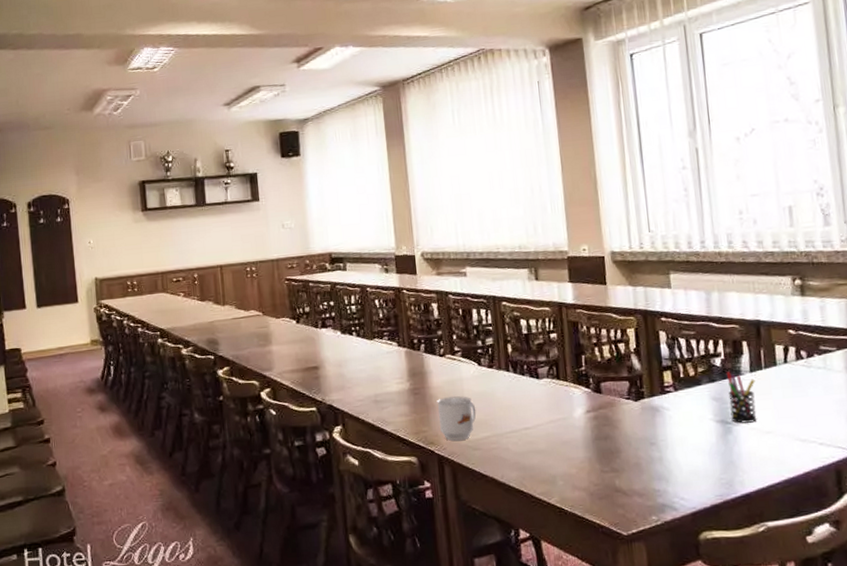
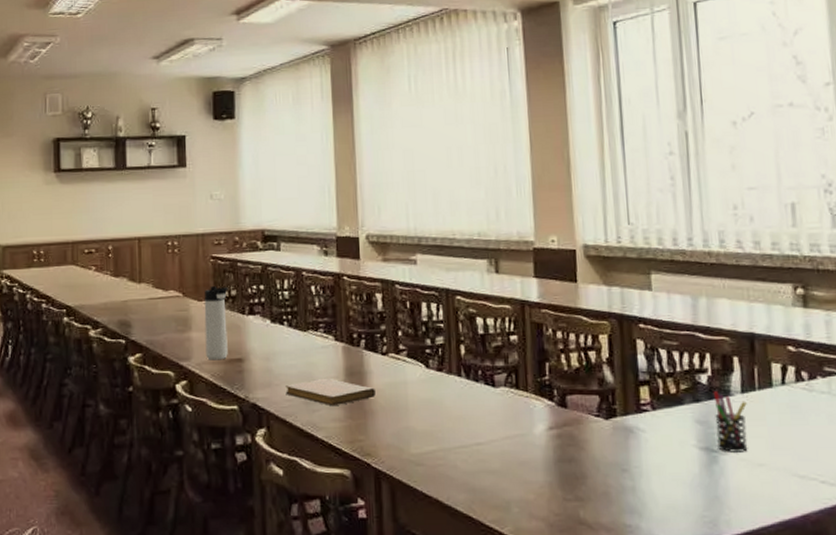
thermos bottle: none [281,305,305,370] -> present [204,286,228,360]
notebook: none [357,379,436,404] -> present [285,378,376,407]
mug: present [436,396,477,441] -> none [376,402,421,453]

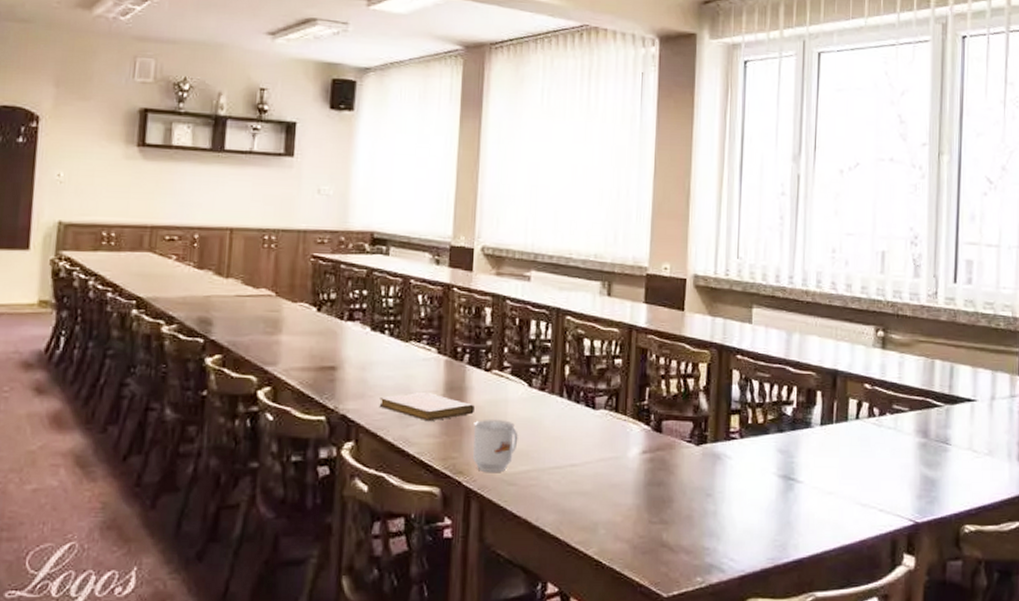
thermos bottle: present [204,286,228,360] -> none [295,287,328,367]
mug: none [376,402,421,453] -> present [473,420,518,472]
pen holder: present [713,391,748,452] -> none [795,423,824,481]

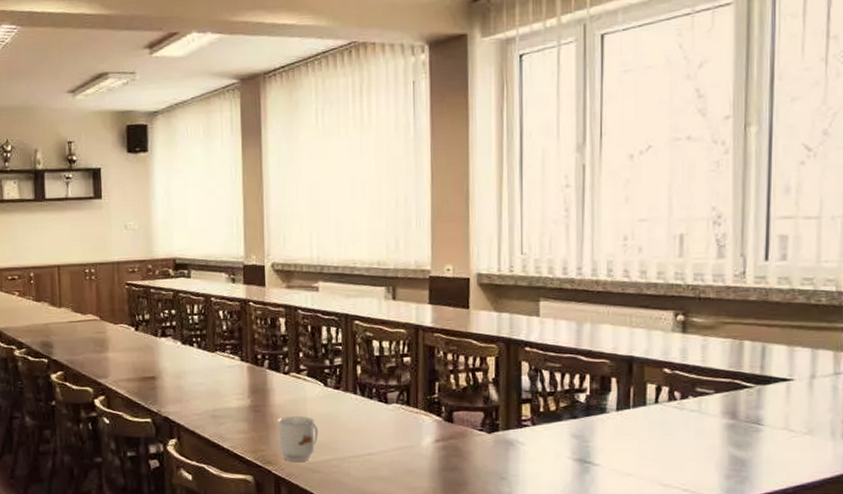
notebook: present [379,391,474,422] -> none [194,394,277,420]

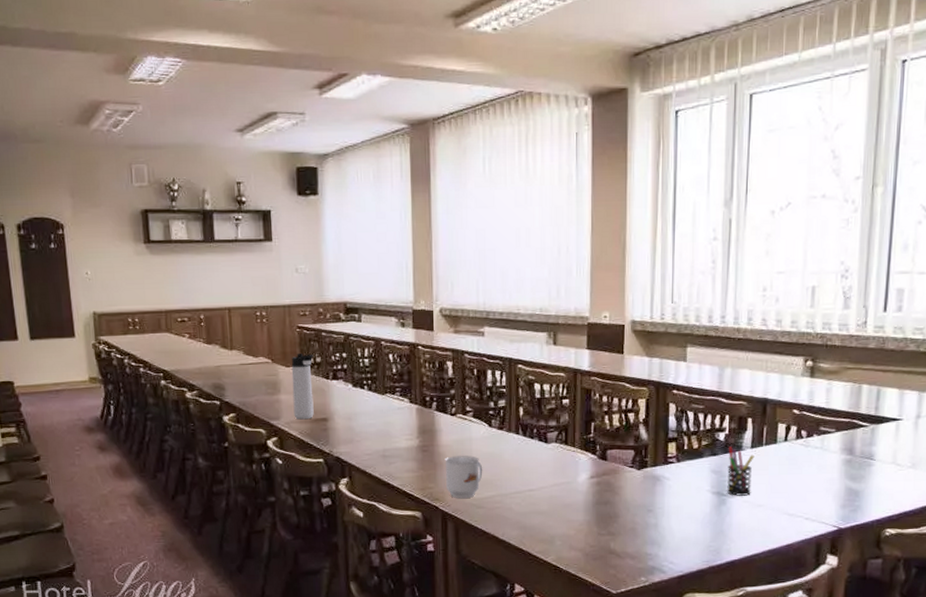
thermos bottle: none [119,311,142,378] -> present [291,354,314,420]
pen holder: none [590,409,621,463] -> present [727,447,754,496]

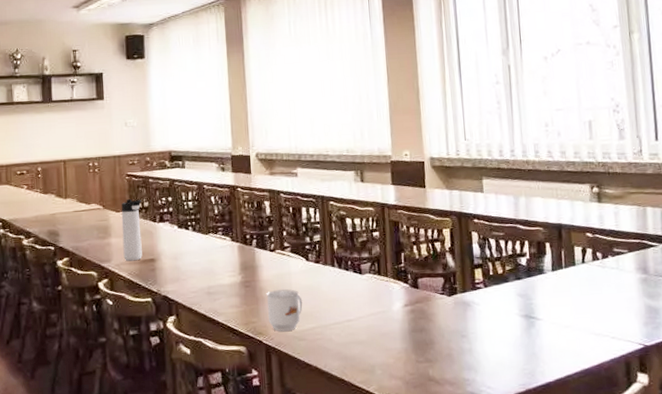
pen holder: present [727,447,754,496] -> none [530,270,557,318]

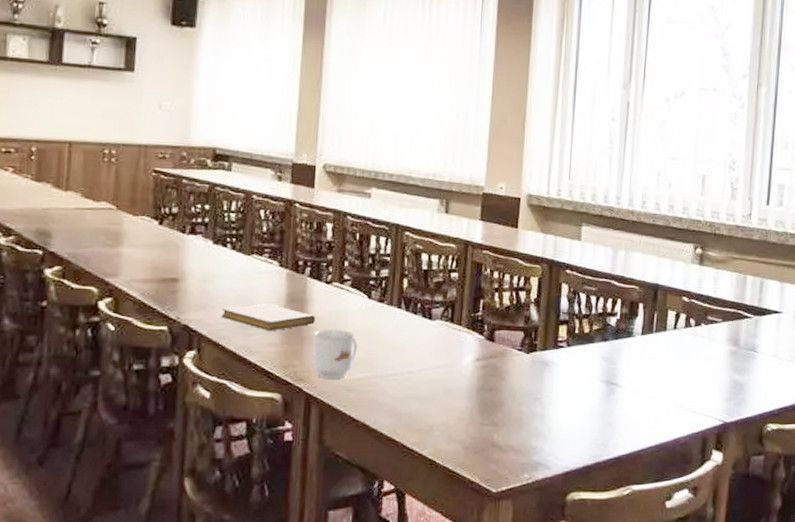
thermos bottle: present [121,199,142,261] -> none [136,201,169,279]
notebook: none [191,272,265,296] -> present [221,303,315,332]

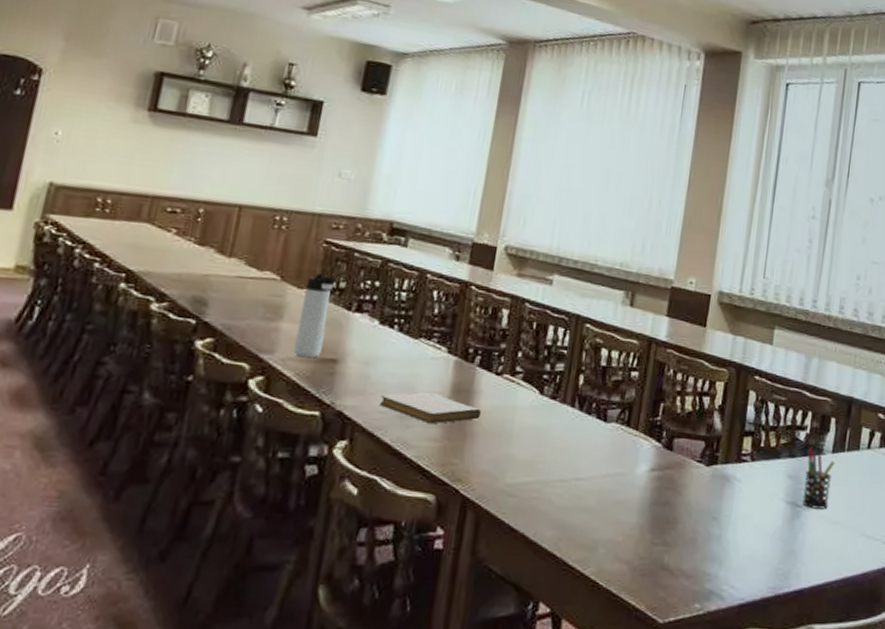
thermos bottle: none [136,201,169,279] -> present [293,274,338,358]
mug: present [313,330,358,379] -> none [474,426,524,482]
pen holder: none [616,332,645,385] -> present [802,449,835,509]

